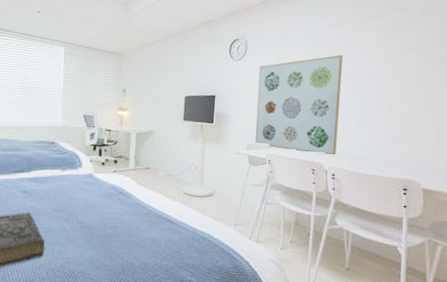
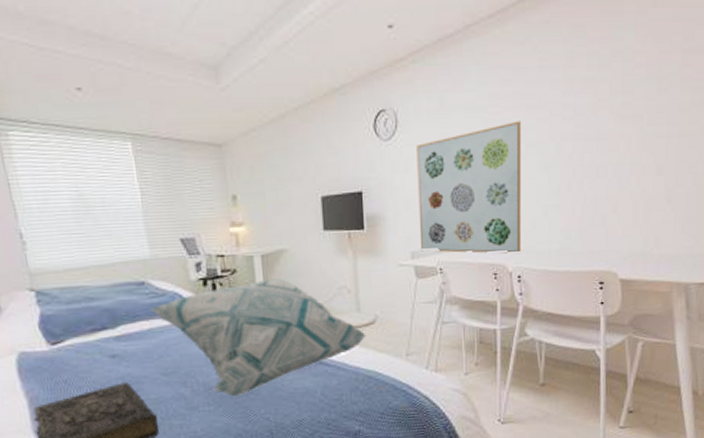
decorative pillow: none [54,151,205,237] -> present [149,279,367,397]

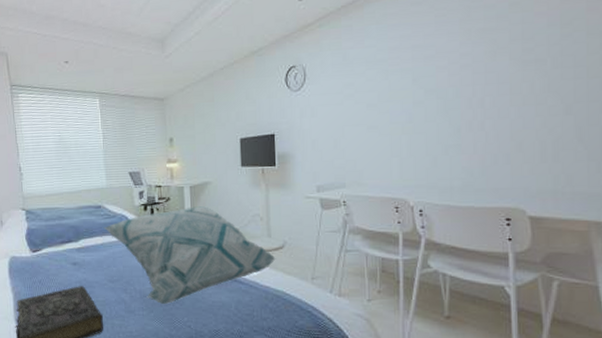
wall art: present [416,121,521,254] -> none [322,70,422,189]

